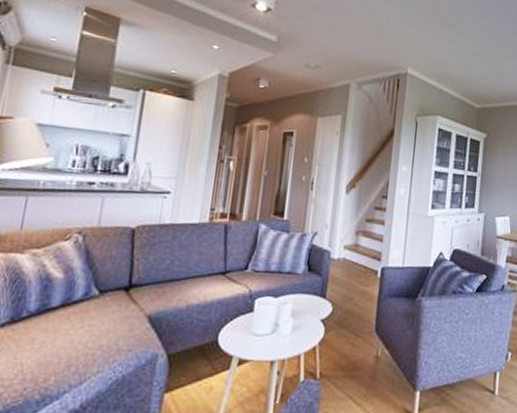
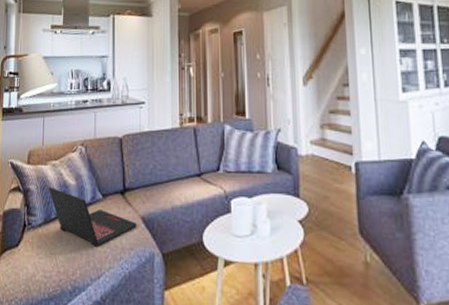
laptop: none [21,280,140,349] -> present [48,187,137,247]

